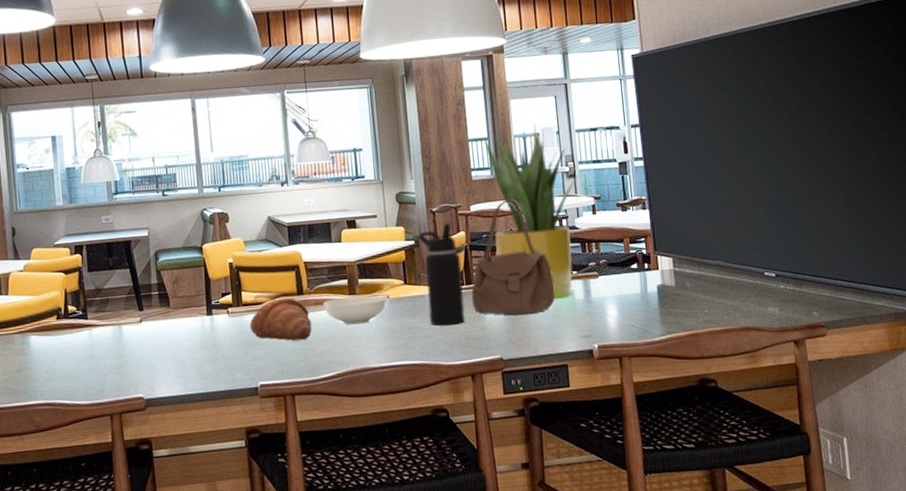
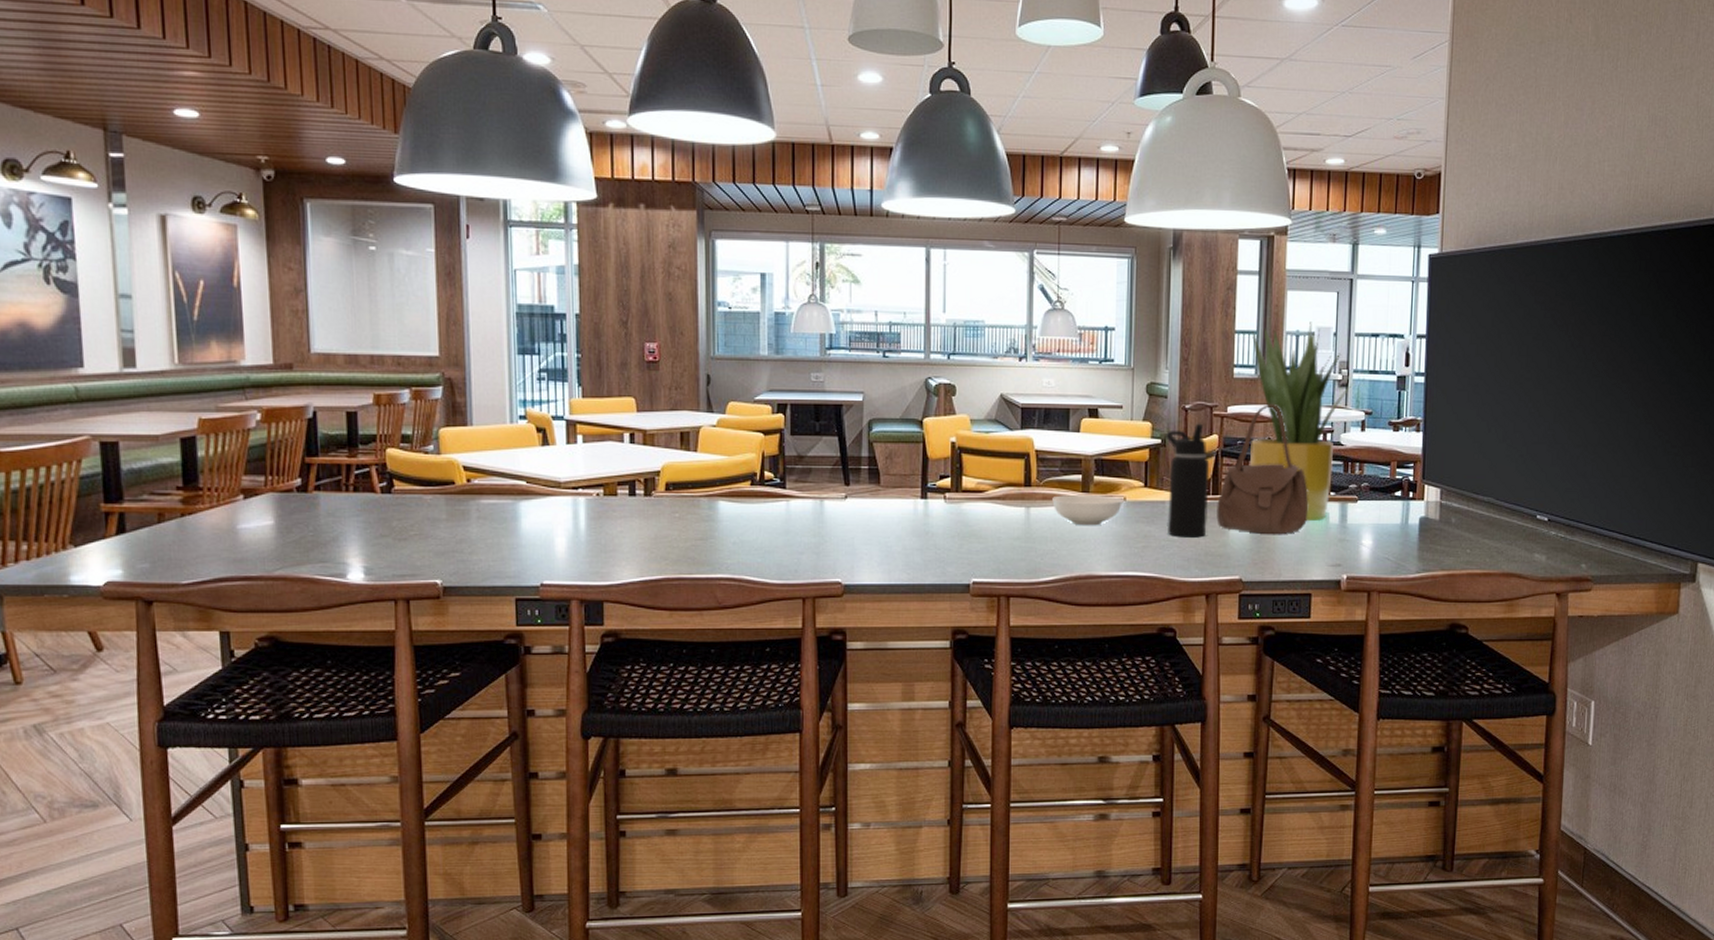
croissant: present [249,297,312,341] -> none [967,488,1037,537]

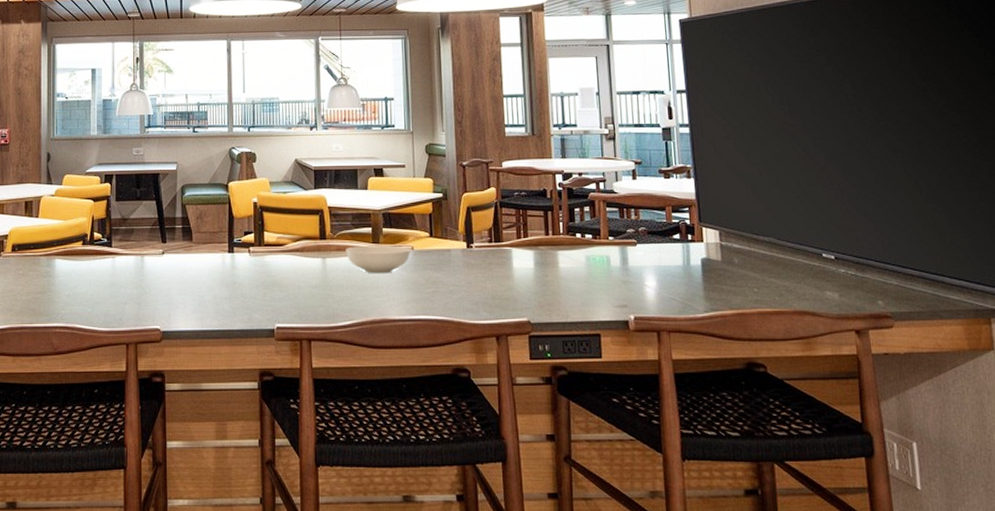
water bottle: present [1166,423,1210,538] -> none [446,178,492,283]
handbag: present [1216,403,1309,535] -> none [500,157,590,279]
planter: present [1250,321,1355,522] -> none [518,84,622,265]

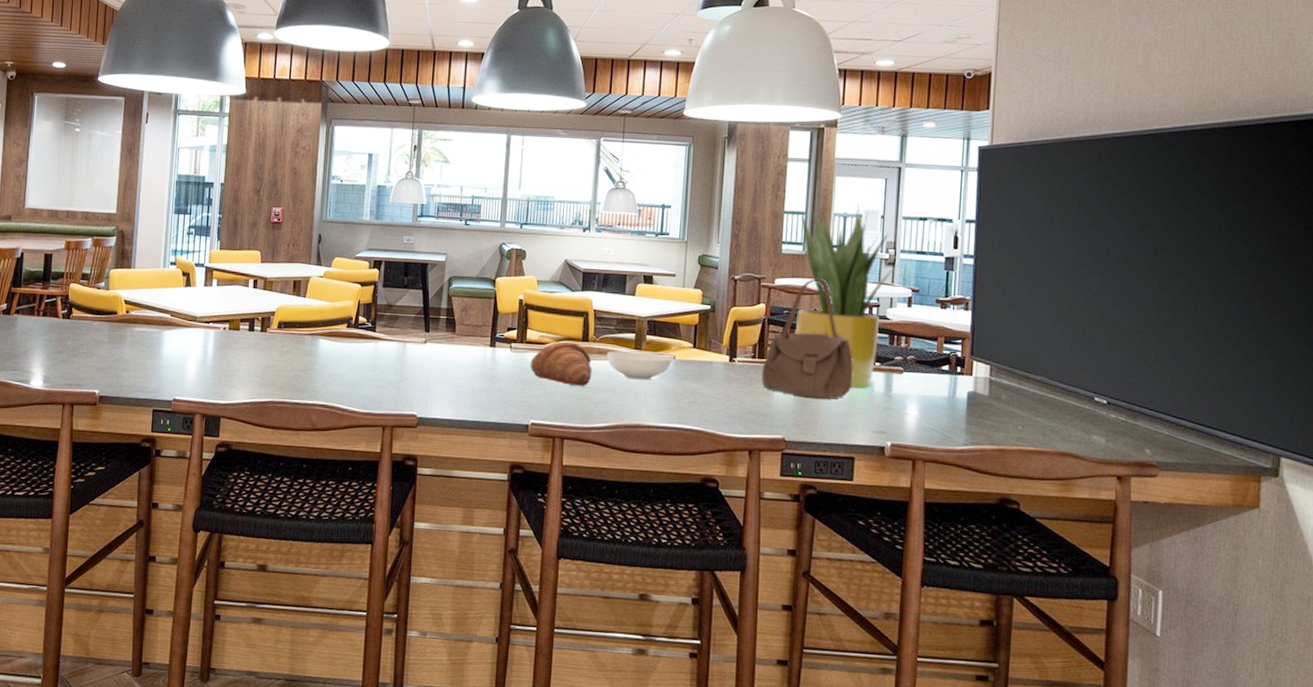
croissant: none [270,241,333,285] -> present [530,341,592,386]
handbag: none [500,157,590,279] -> present [761,277,854,400]
planter: none [518,84,622,265] -> present [796,205,902,389]

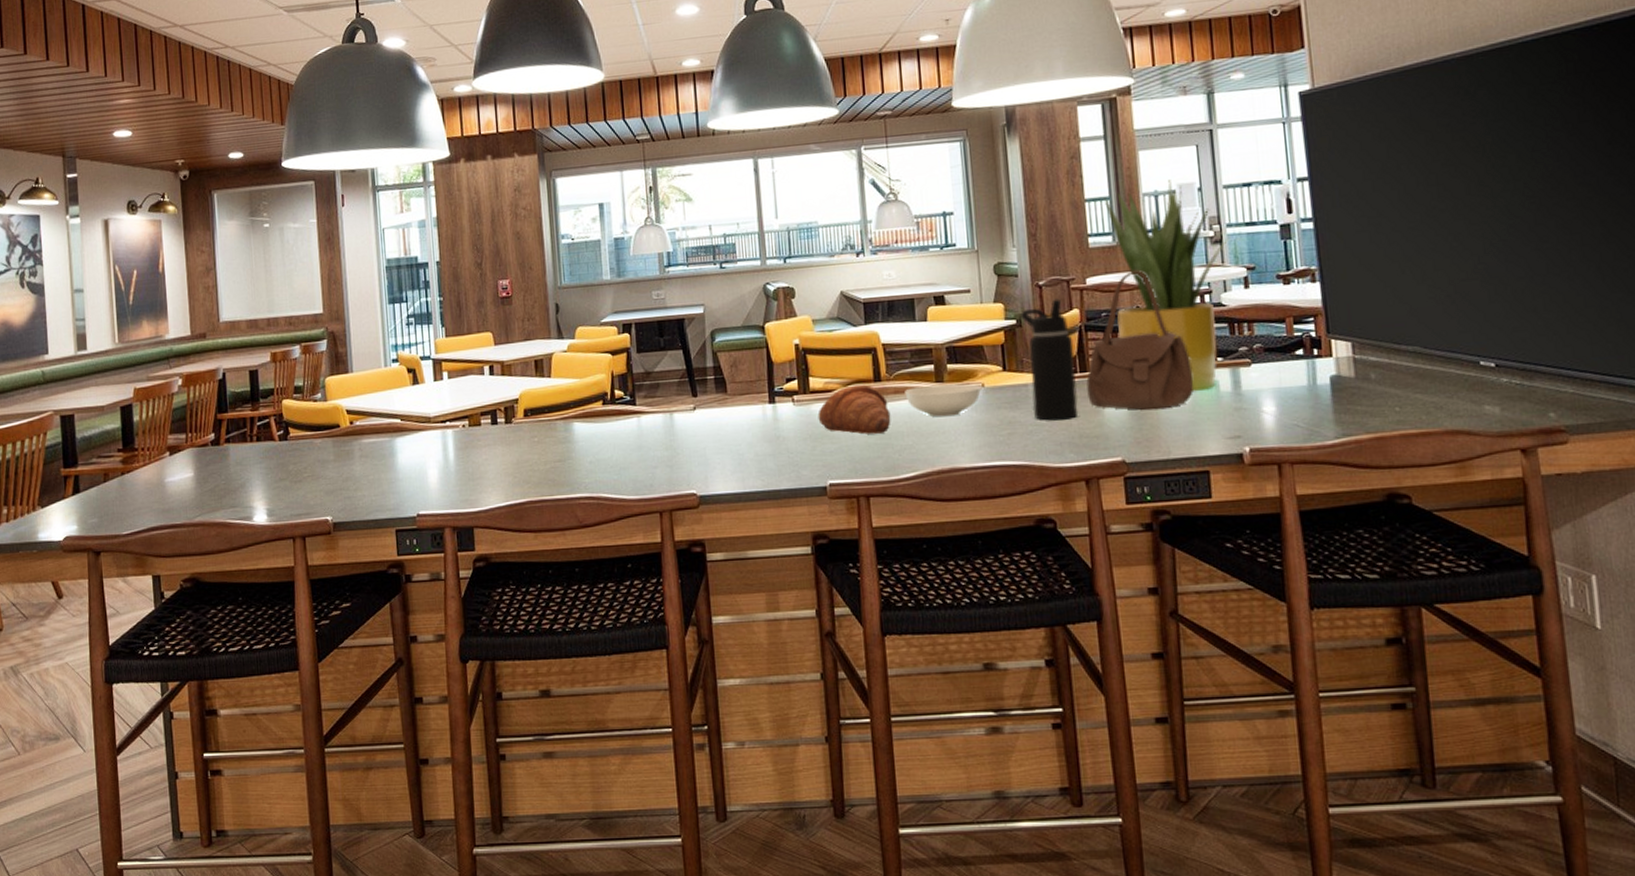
water bottle: none [713,292,757,397] -> present [1020,298,1079,421]

